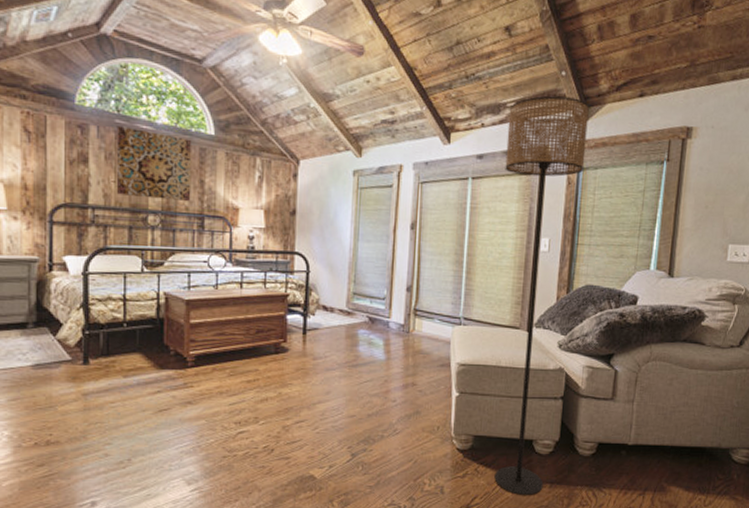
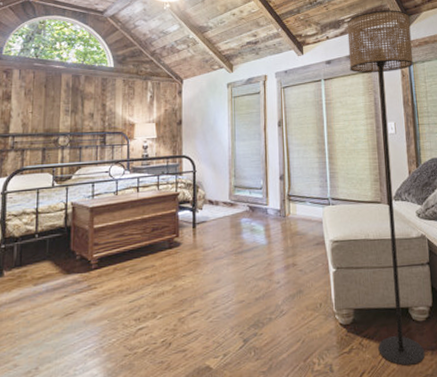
wall art: present [116,126,192,201] -> none [33,68,95,123]

